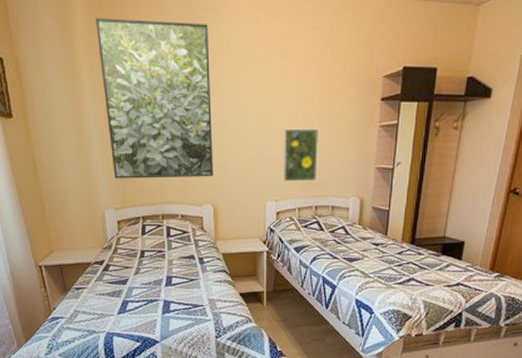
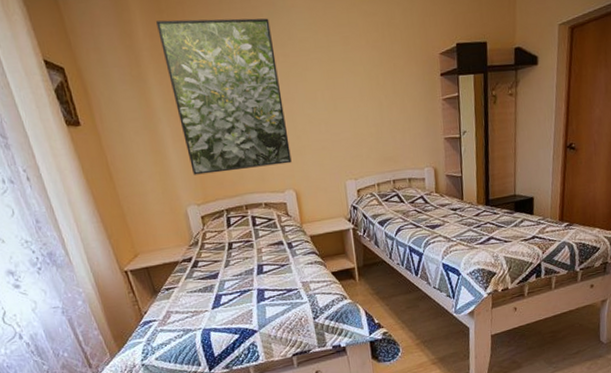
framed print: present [282,128,320,182] -> none [353,107,391,161]

